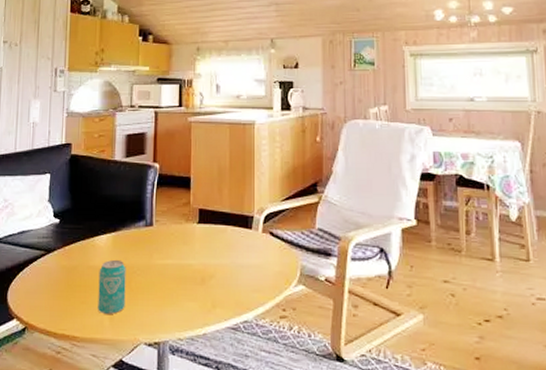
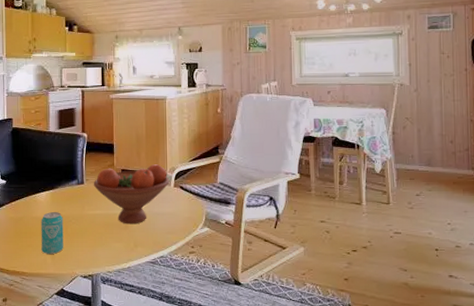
fruit bowl: none [164,203,257,279] -> present [93,164,170,224]

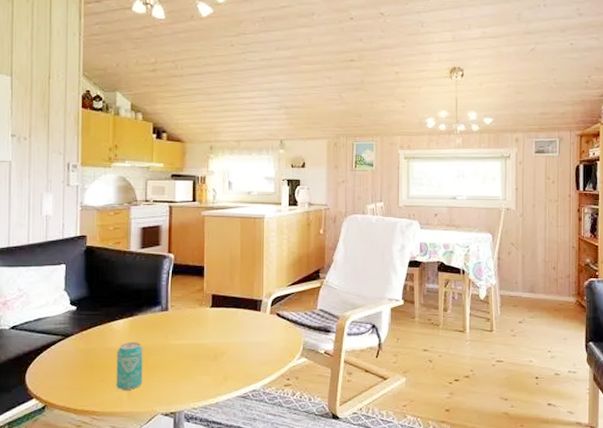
fruit bowl: present [93,164,170,224] -> none [179,289,266,355]

